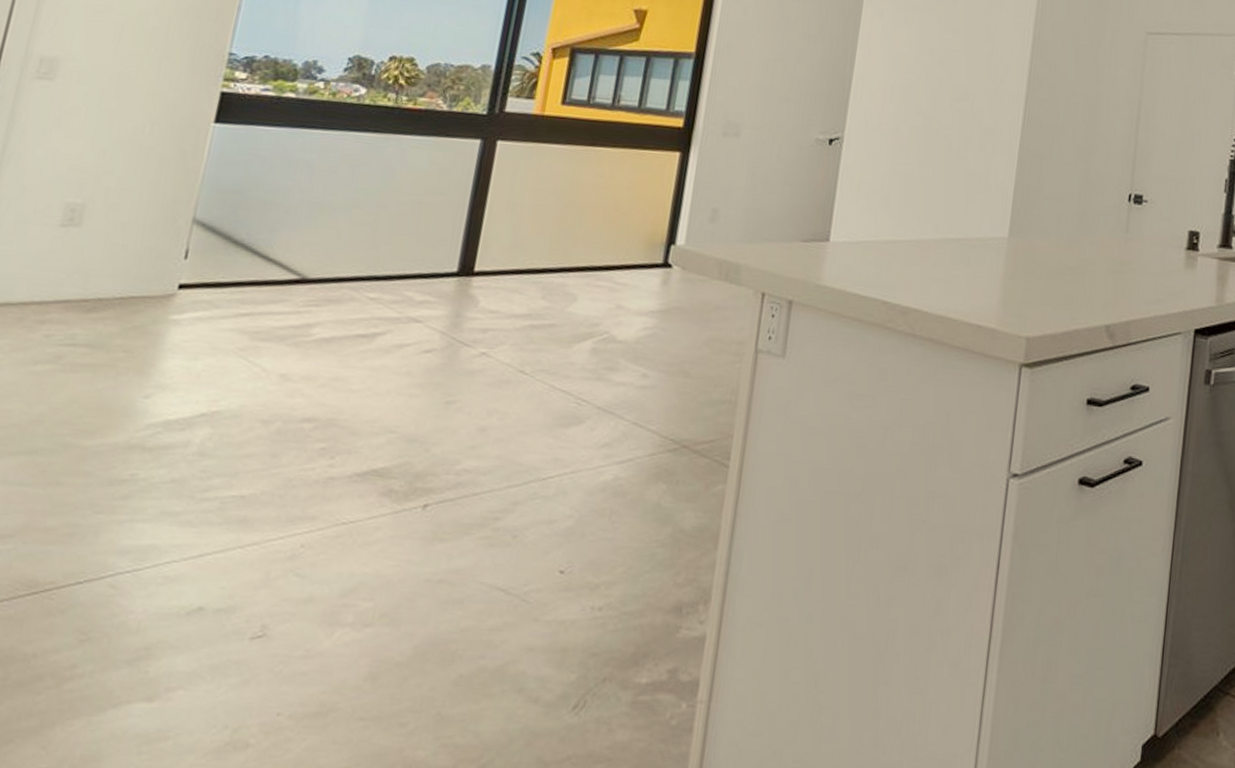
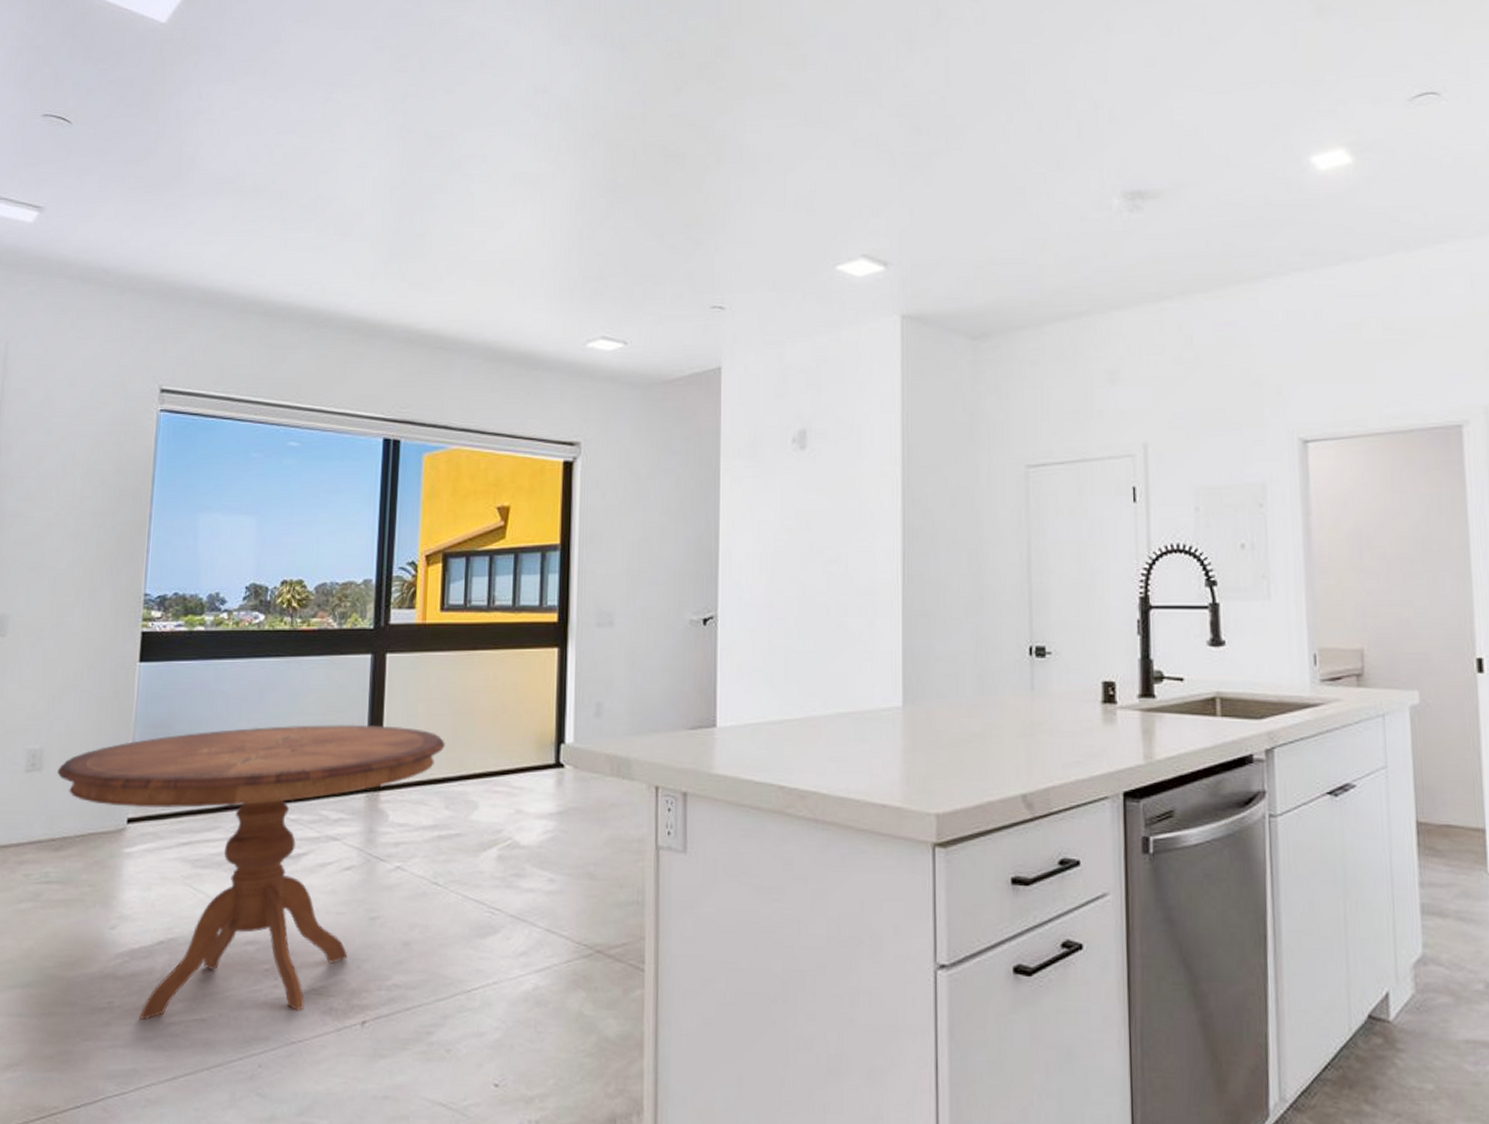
round table: none [99,201,550,494] -> present [57,724,445,1020]

